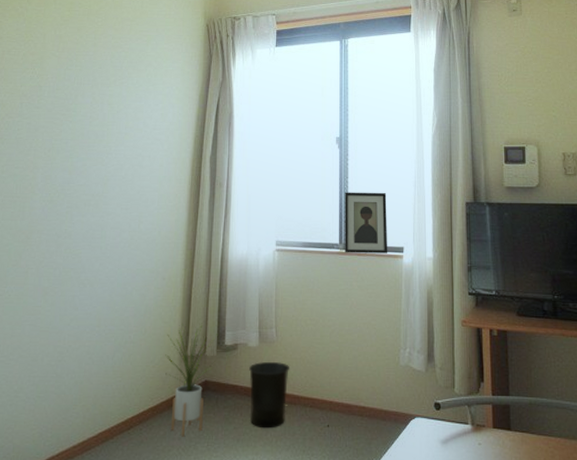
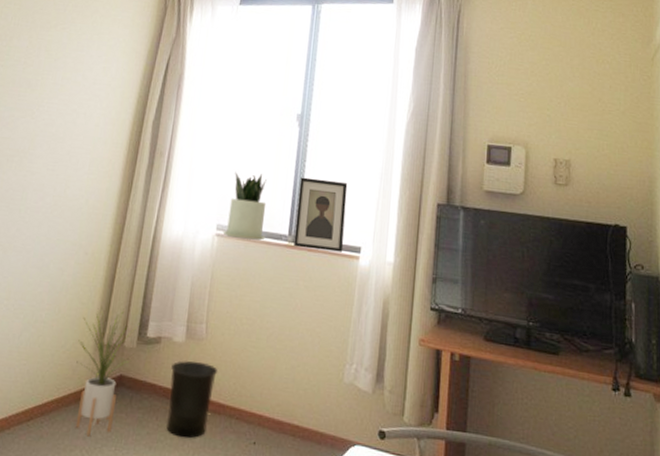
planter: none [282,193,319,252] -> present [223,172,267,241]

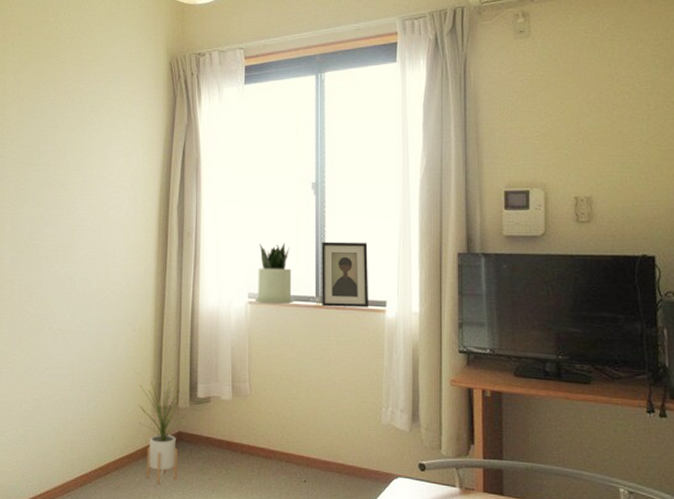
waste bin: present [166,360,218,438] -> none [223,415,265,480]

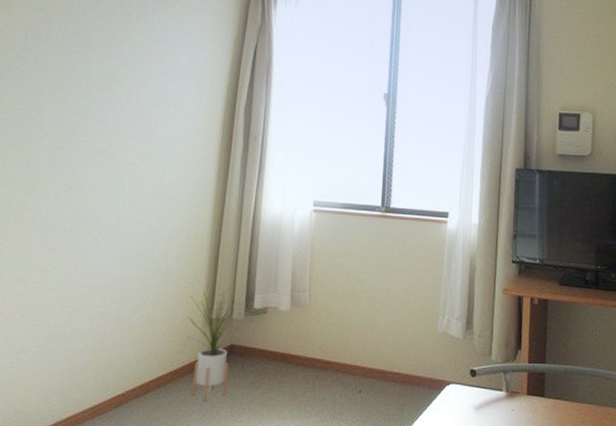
planter: present [254,243,294,305] -> none [319,151,360,214]
picture frame: present [322,241,369,308] -> none [387,152,434,218]

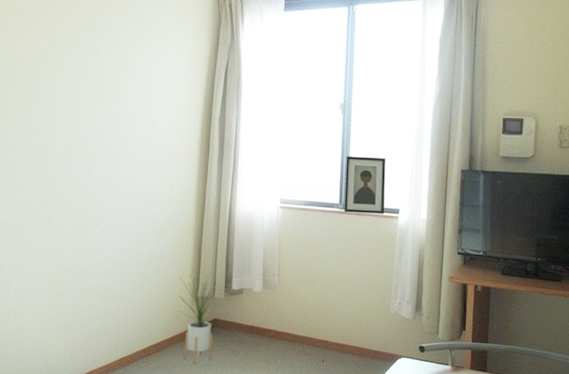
picture frame: none [387,152,434,218] -> present [344,156,386,214]

